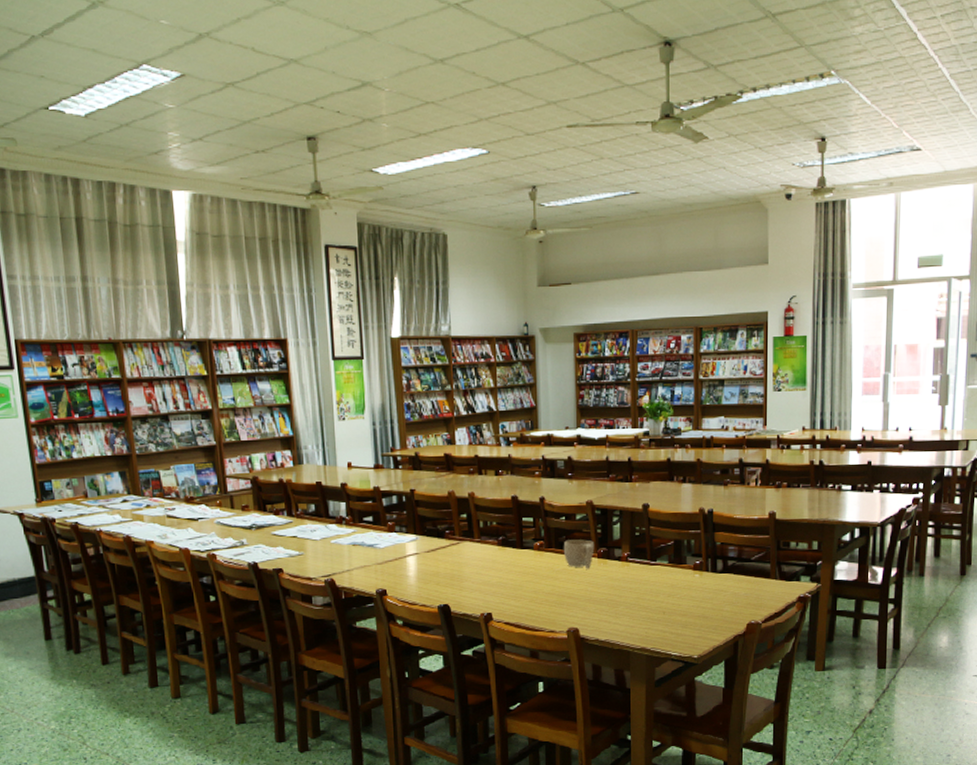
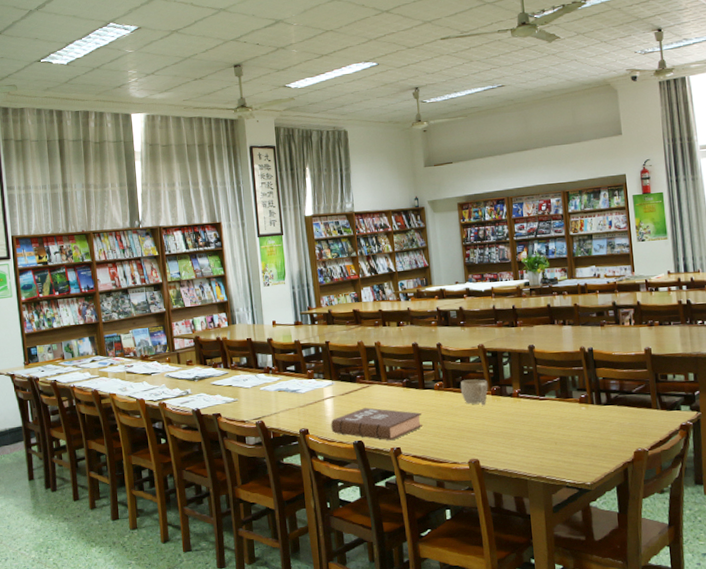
book: none [413,567,519,606] -> present [331,407,423,441]

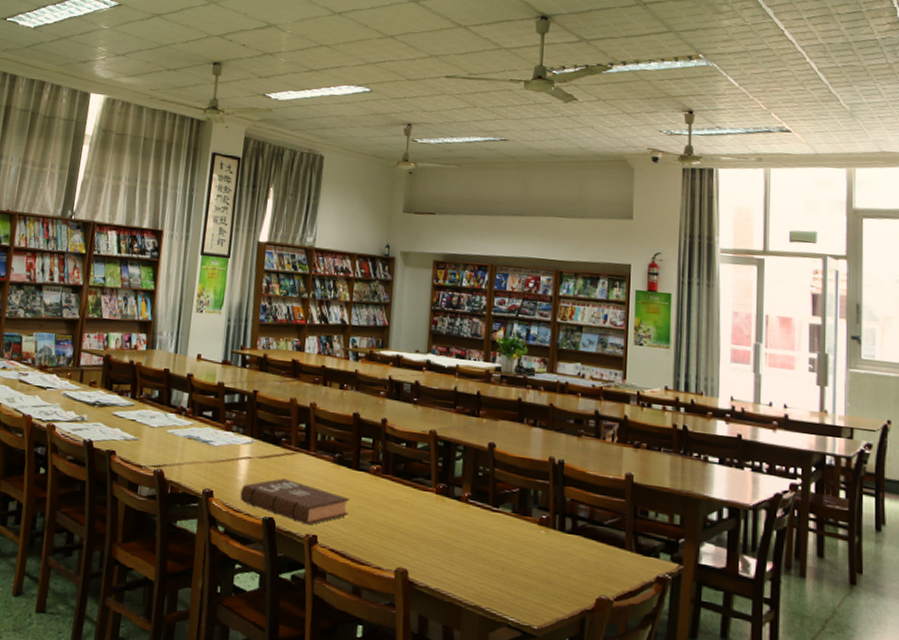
cup: present [460,379,488,406] -> none [400,468,434,505]

